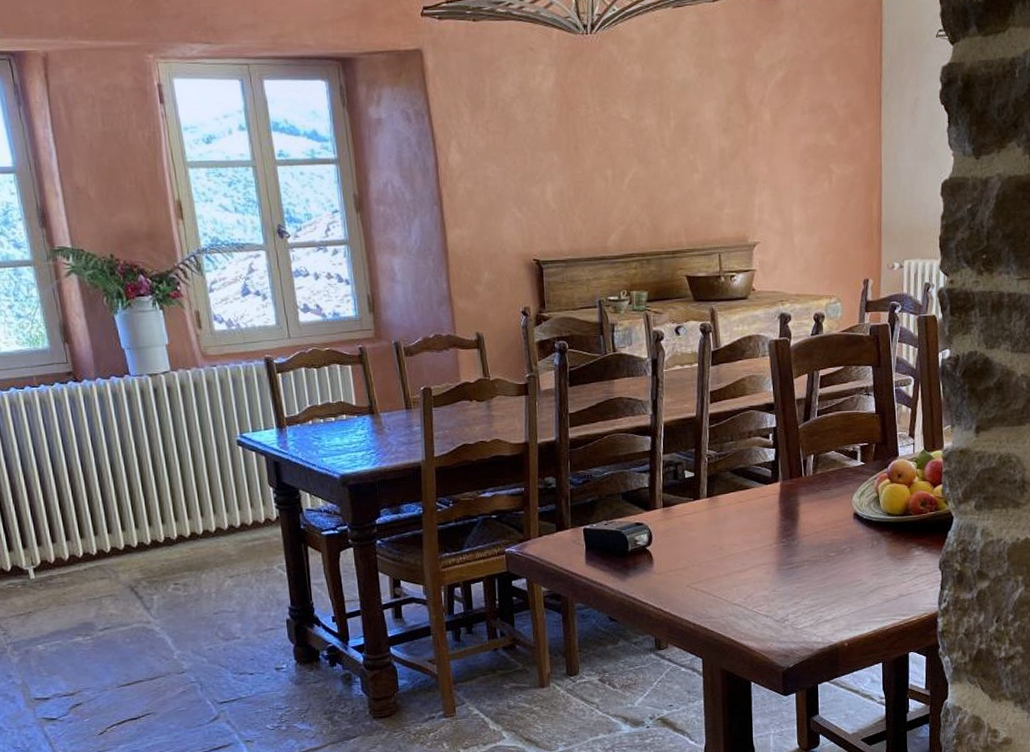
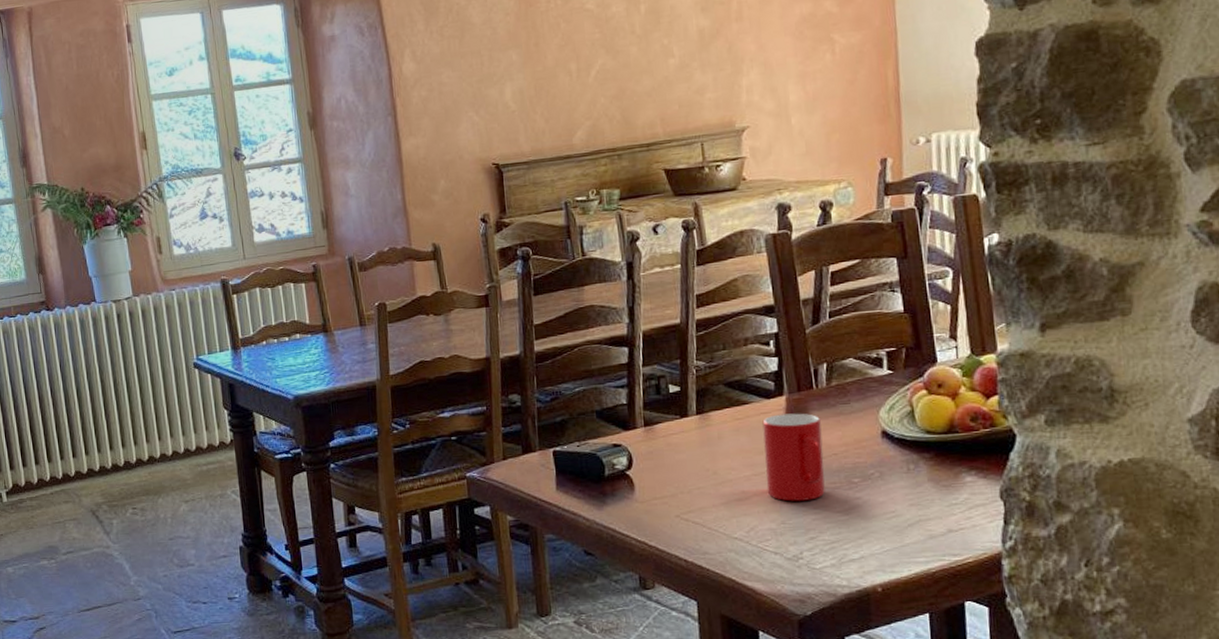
cup: none [761,497,808,572] -> present [762,413,825,502]

